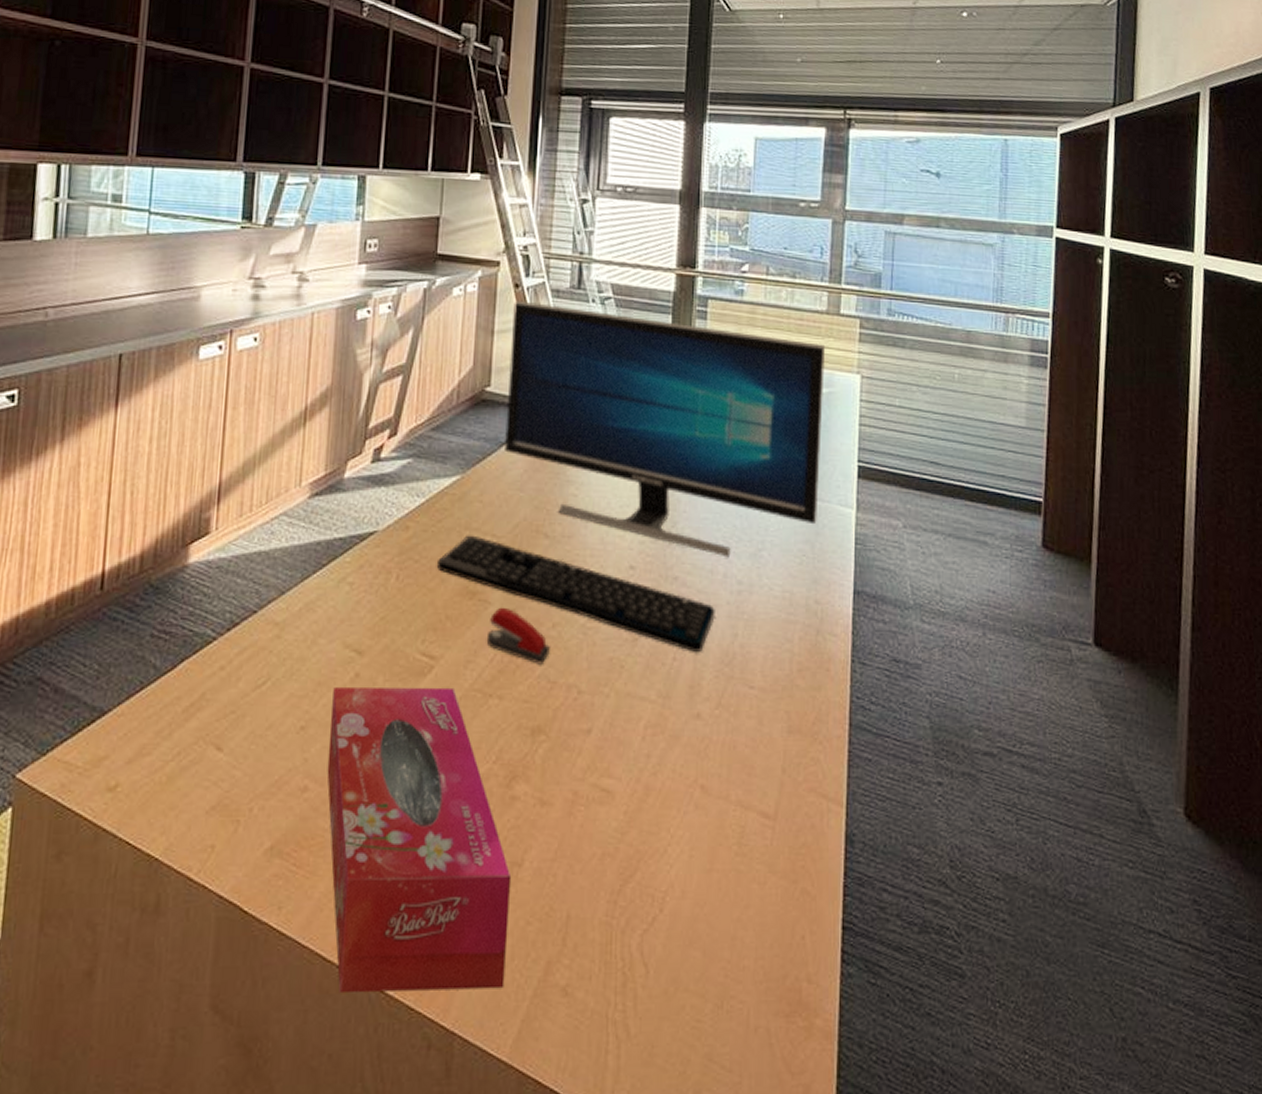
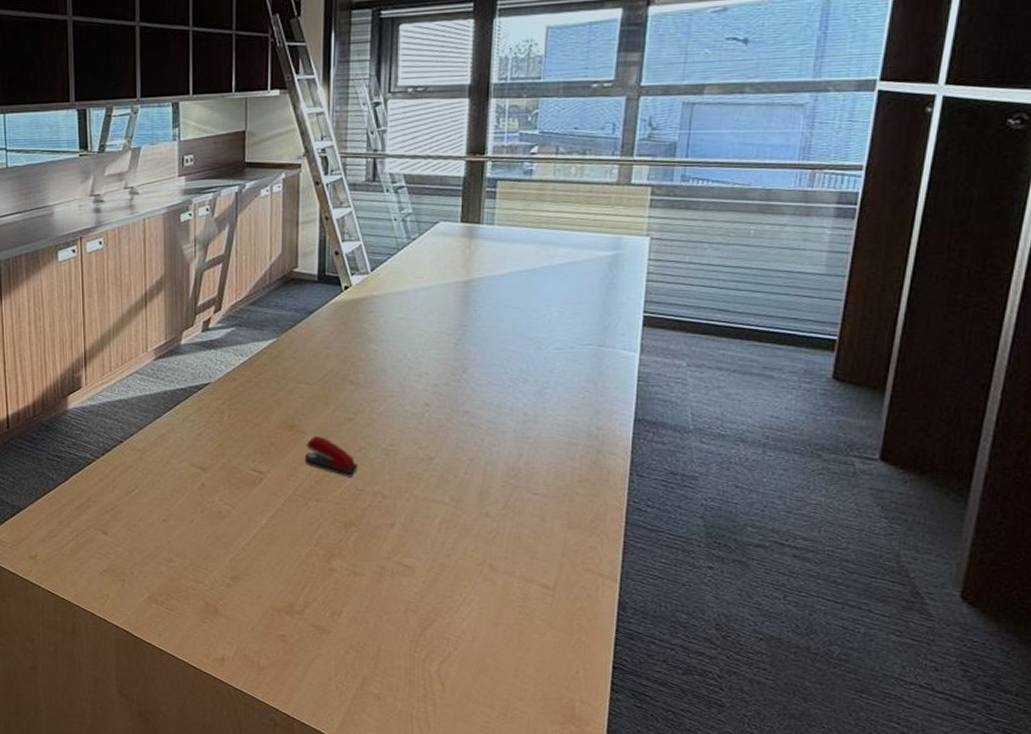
tissue box: present [327,687,512,994] -> none [185,493,333,693]
keyboard: present [436,535,715,652] -> none [260,383,502,468]
computer monitor: present [504,300,826,558] -> none [311,195,615,395]

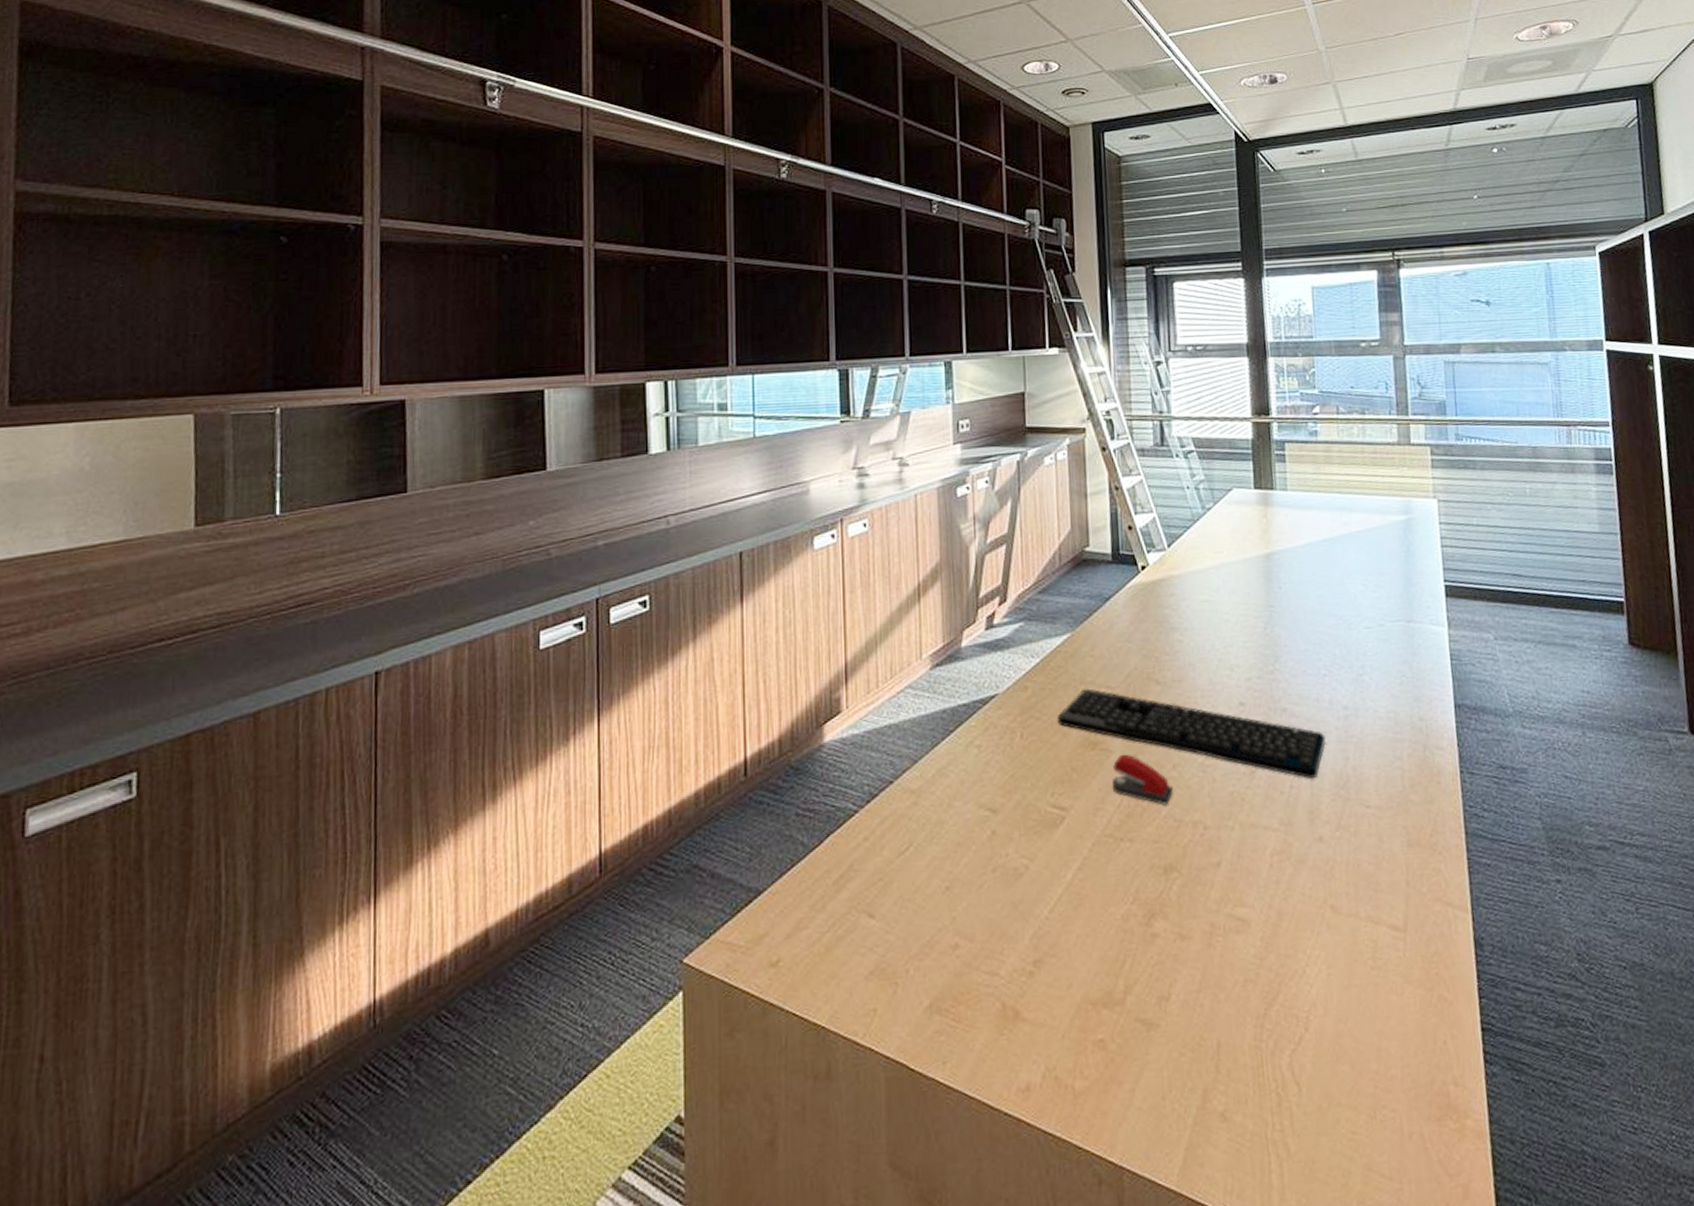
keyboard: none [260,383,502,468] -> present [1057,688,1326,778]

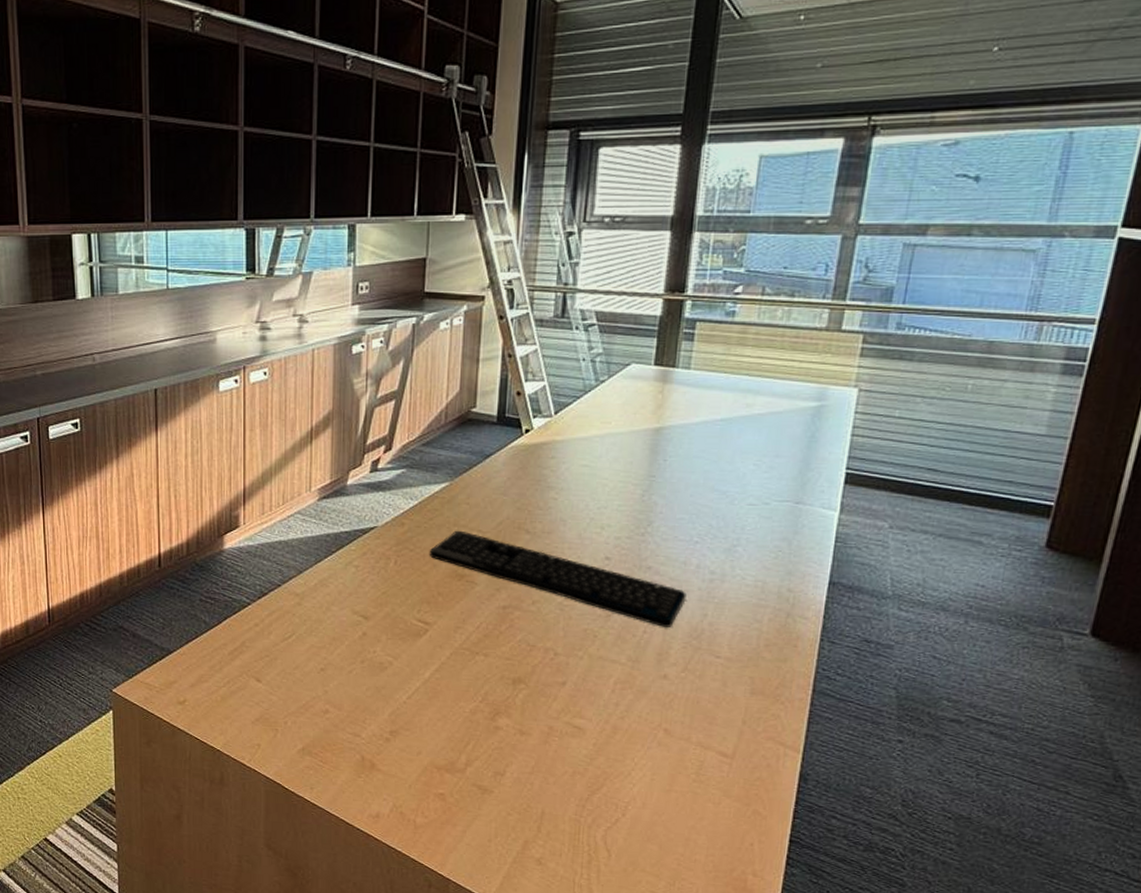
stapler: present [1111,754,1173,805] -> none [473,587,530,632]

